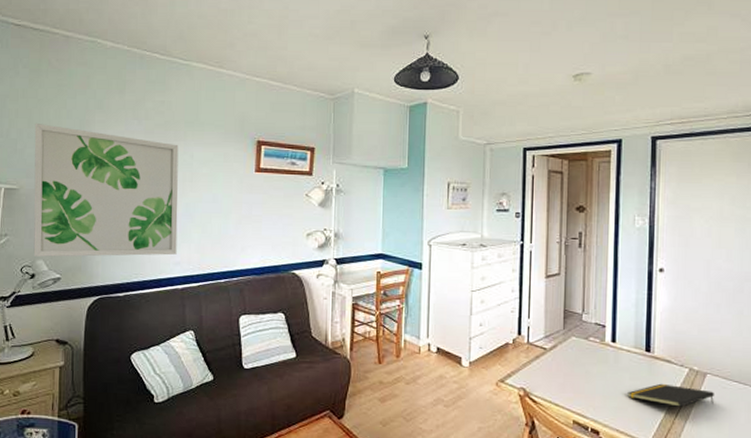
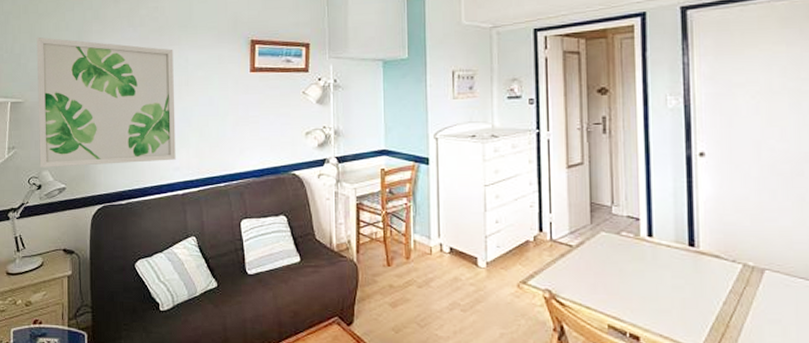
notepad: present [627,383,714,407] -> none [670,281,776,308]

